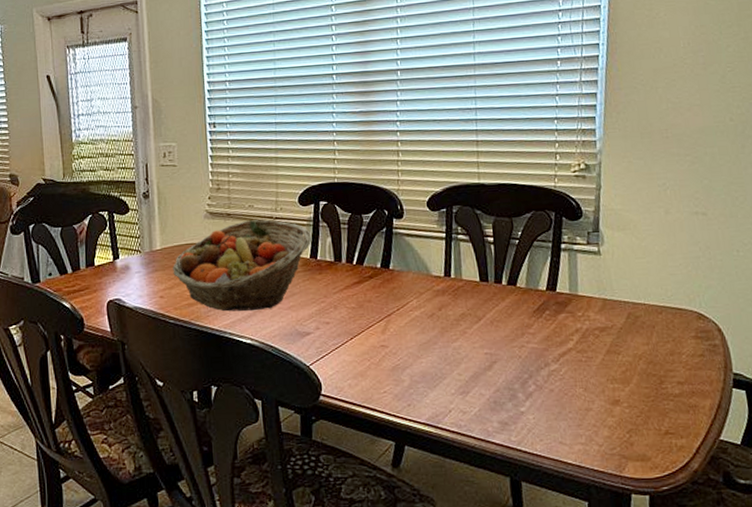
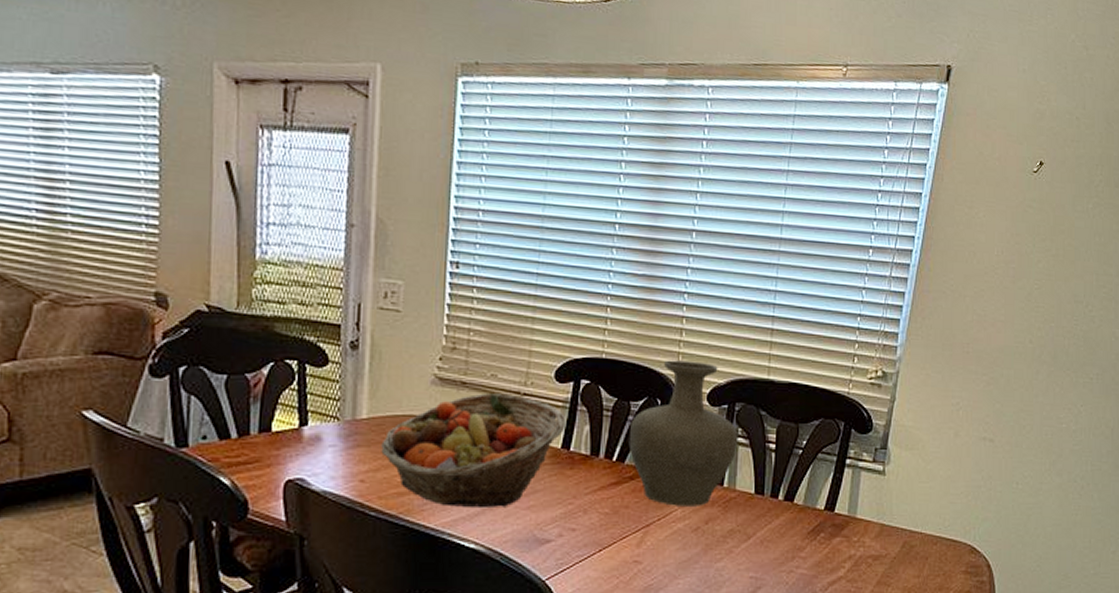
vase: none [364,175,459,297] -> present [628,360,738,506]

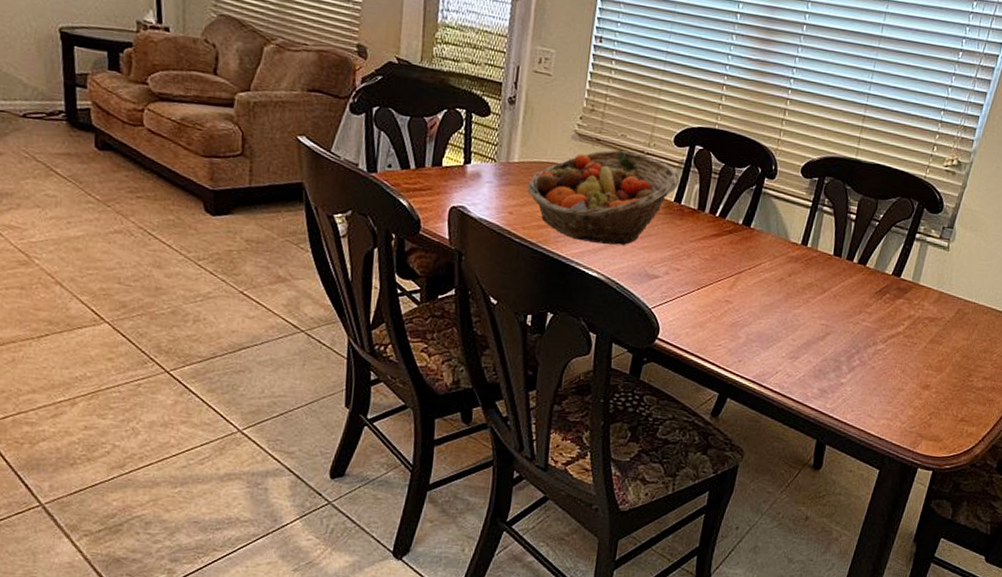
vase: present [628,360,738,506] -> none [730,135,825,261]

